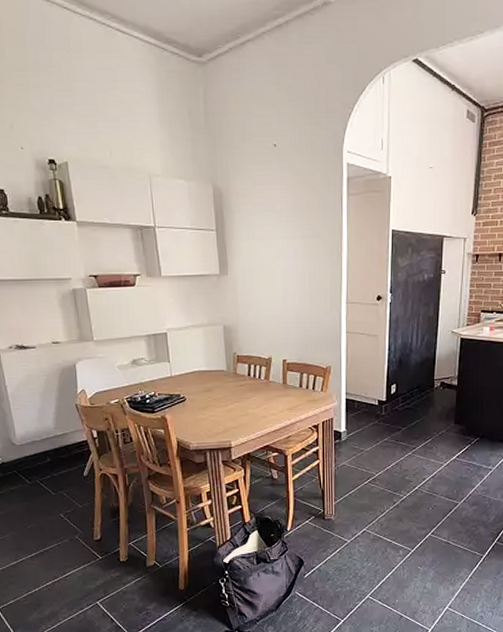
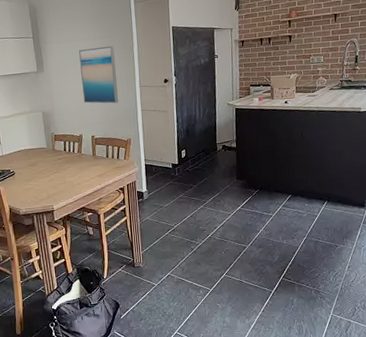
wall art: none [274,248,319,321] -> present [79,45,118,104]

